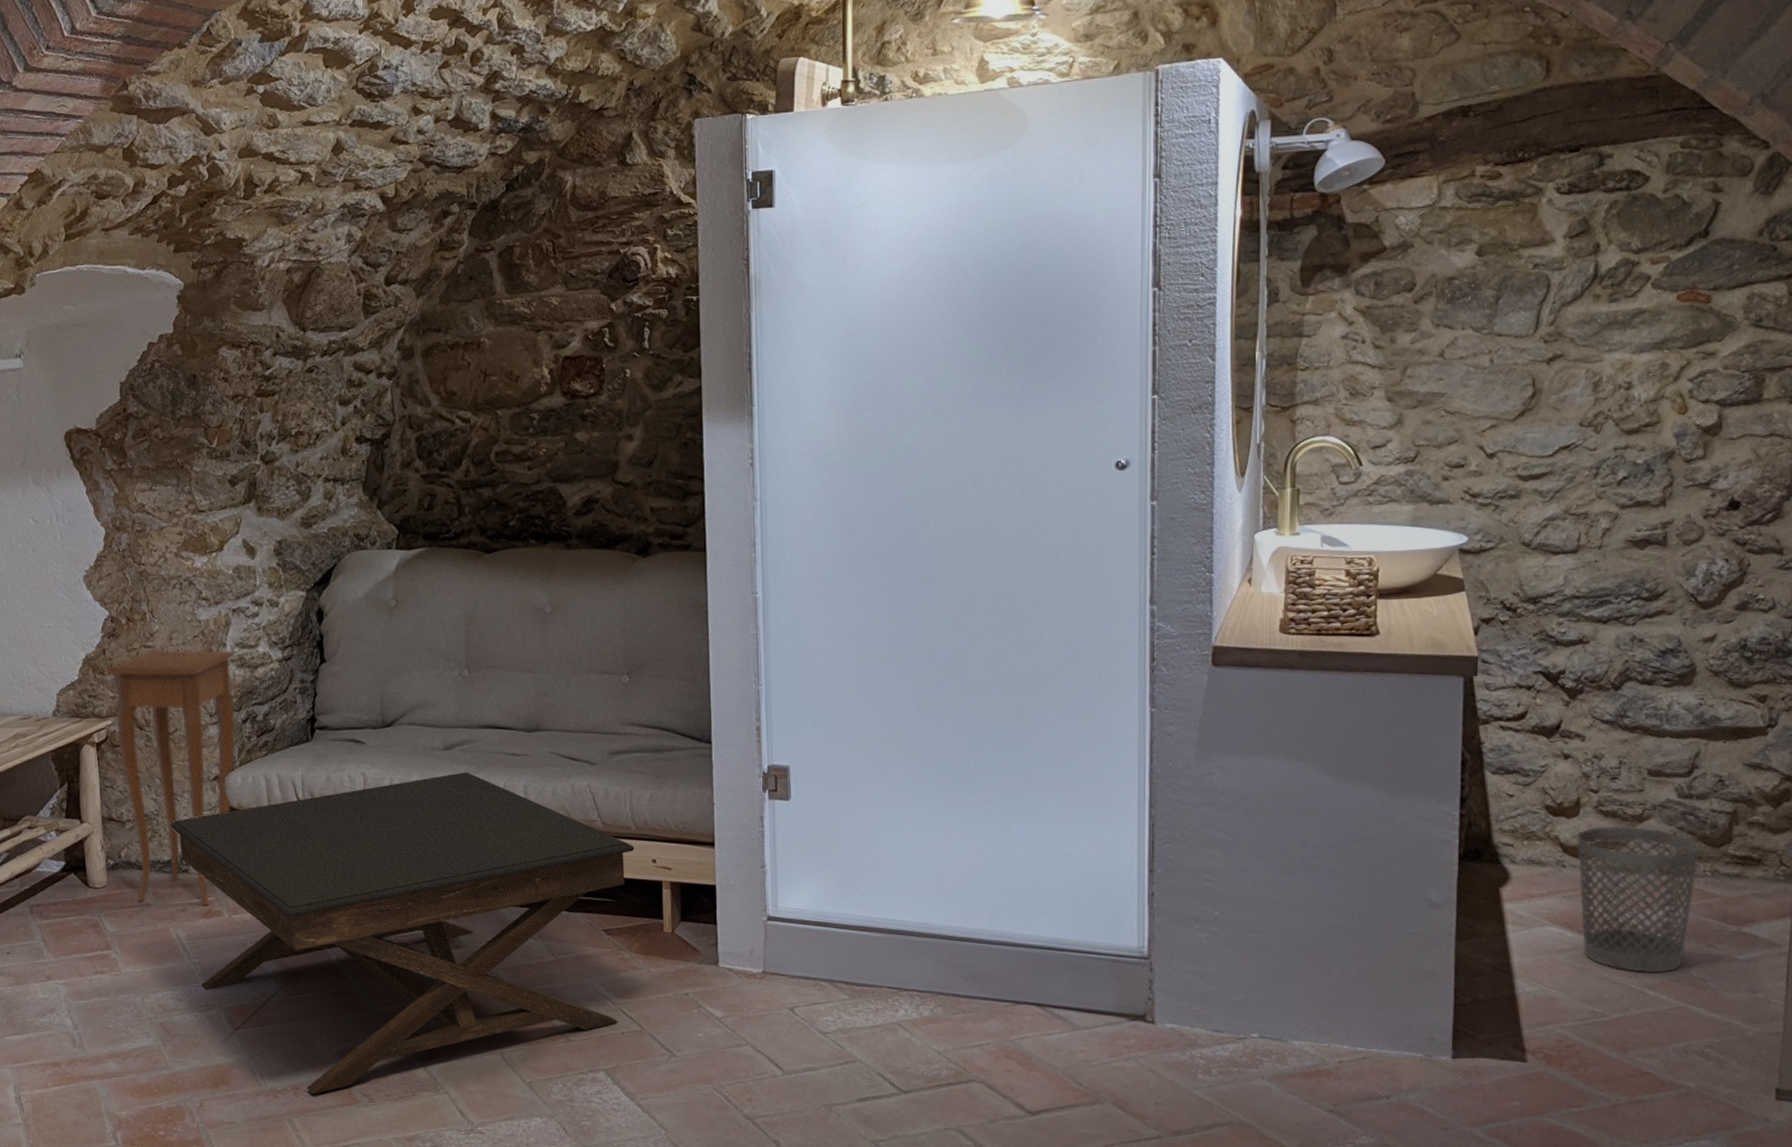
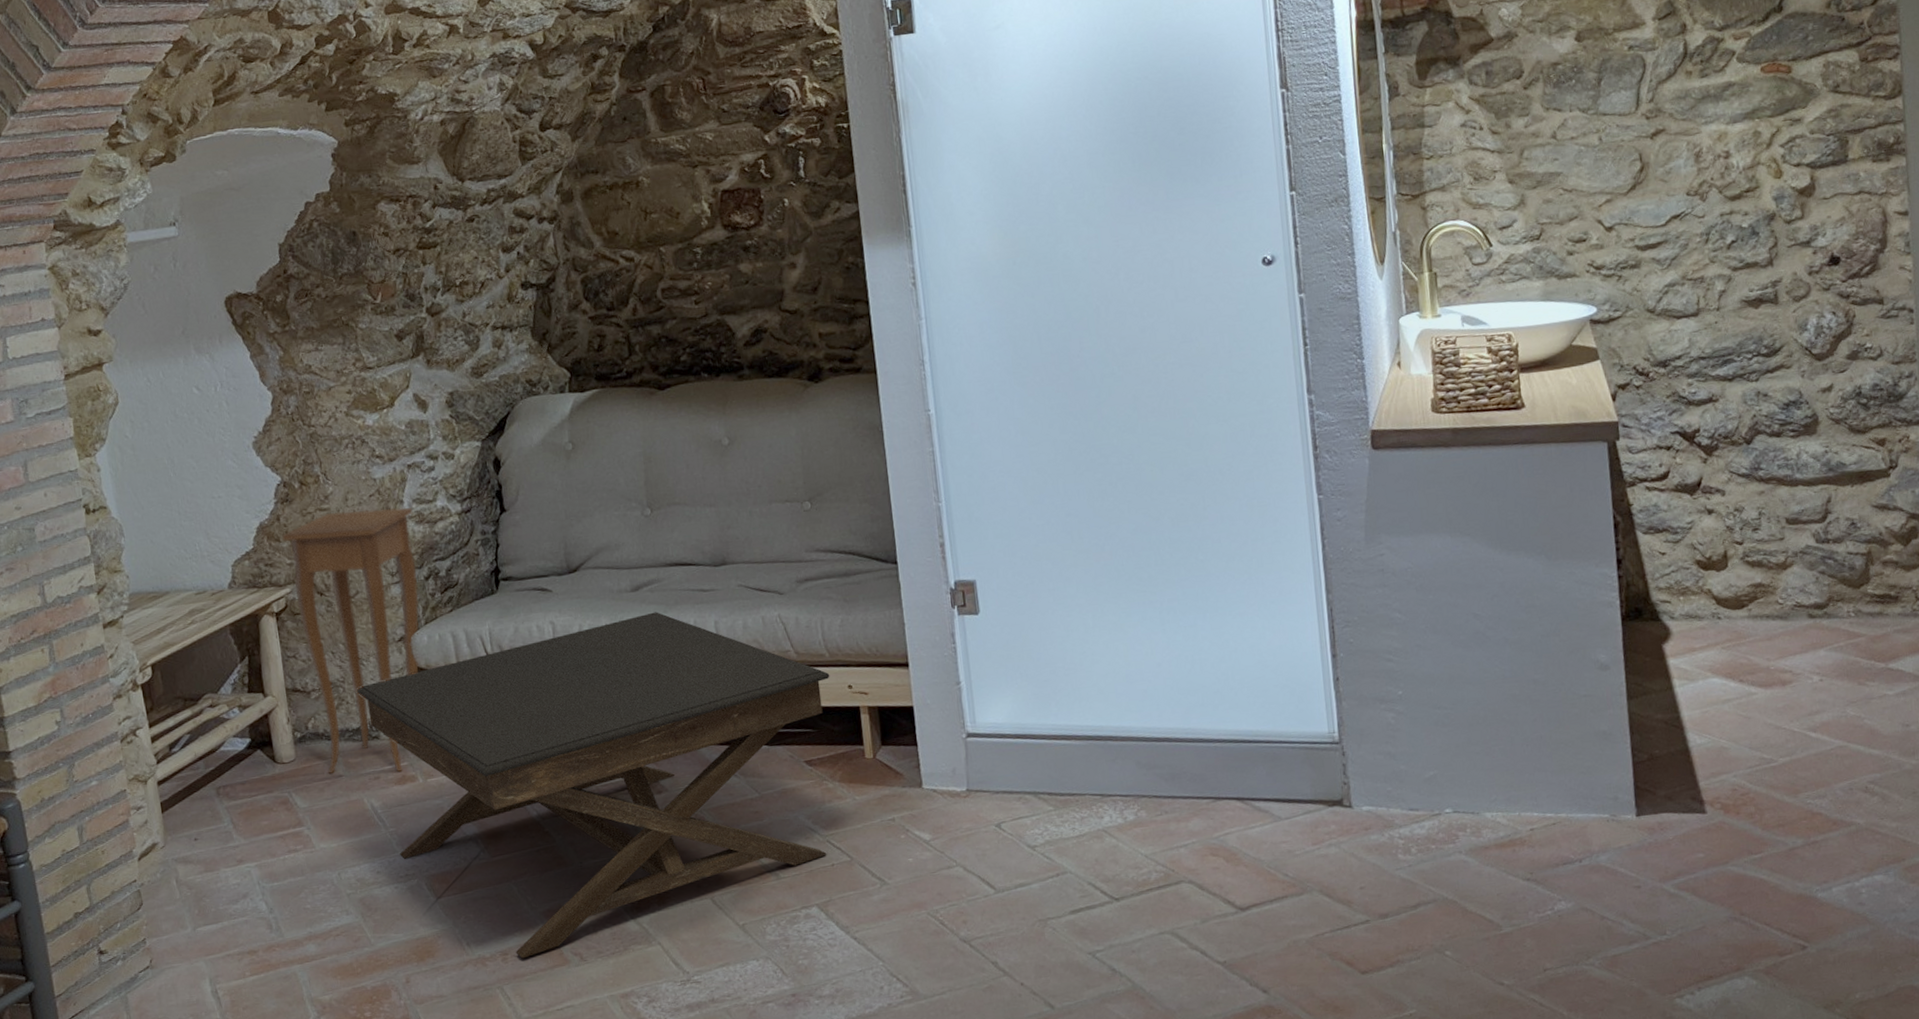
wastebasket: present [1577,825,1699,972] -> none [1728,574,1842,716]

